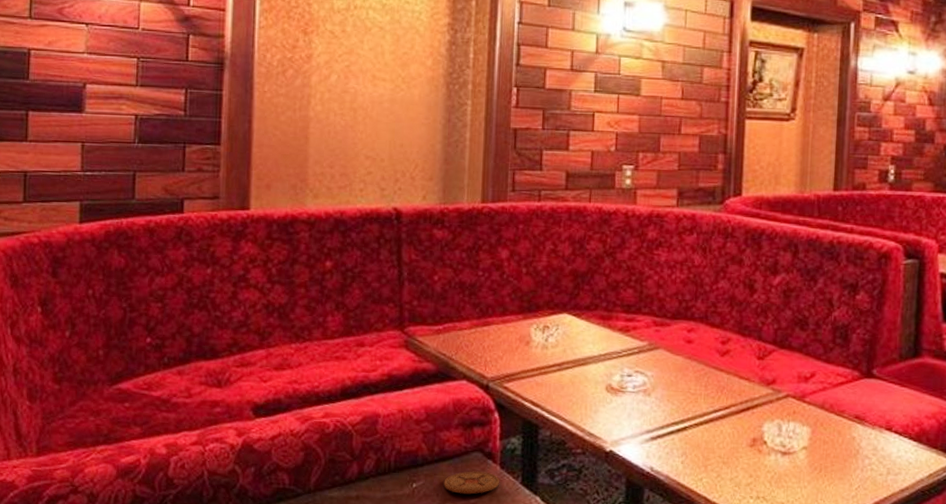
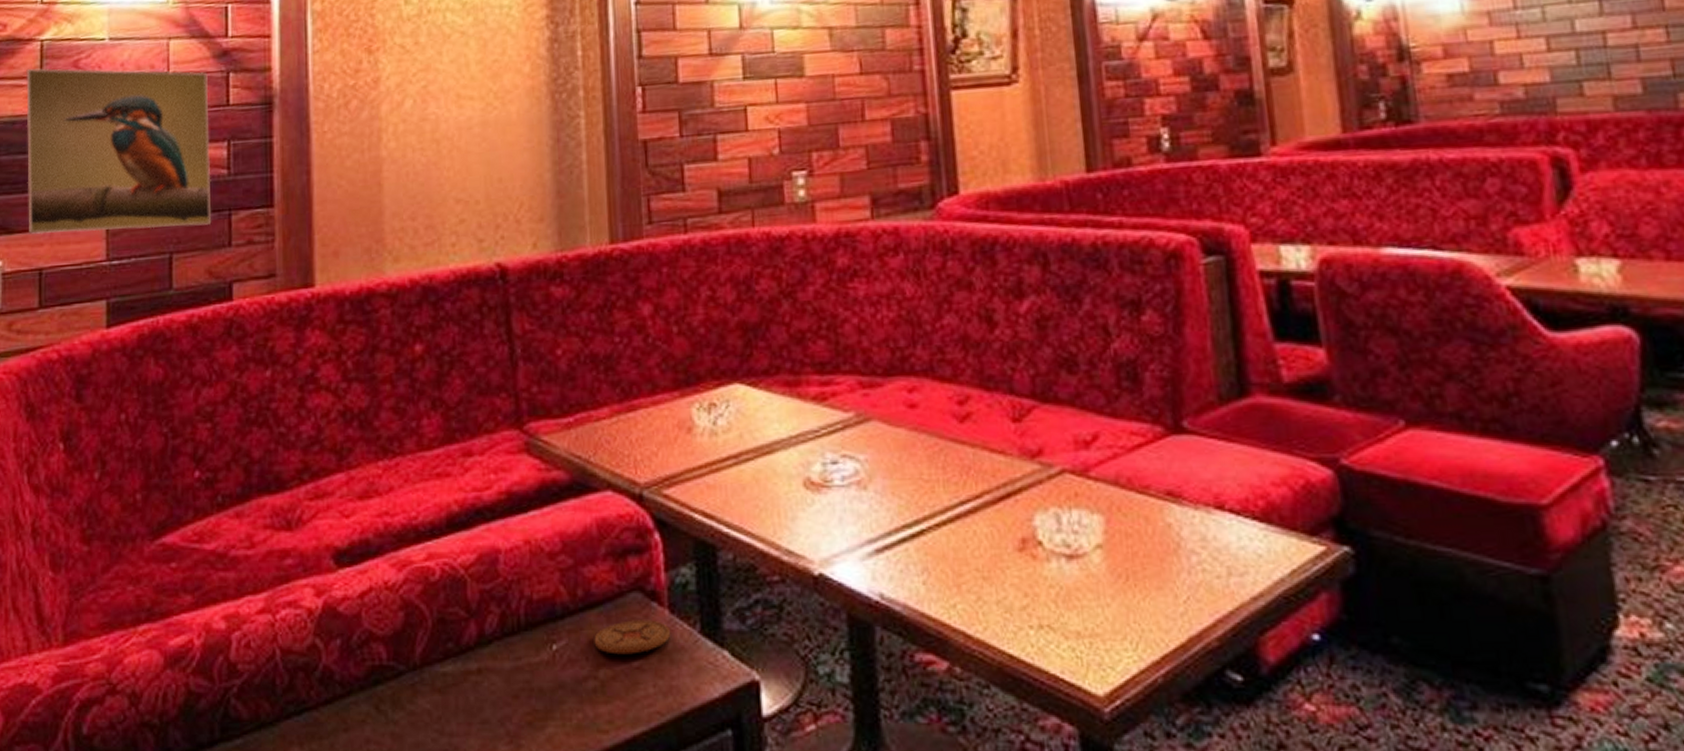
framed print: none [16,9,172,153] -> present [26,68,212,235]

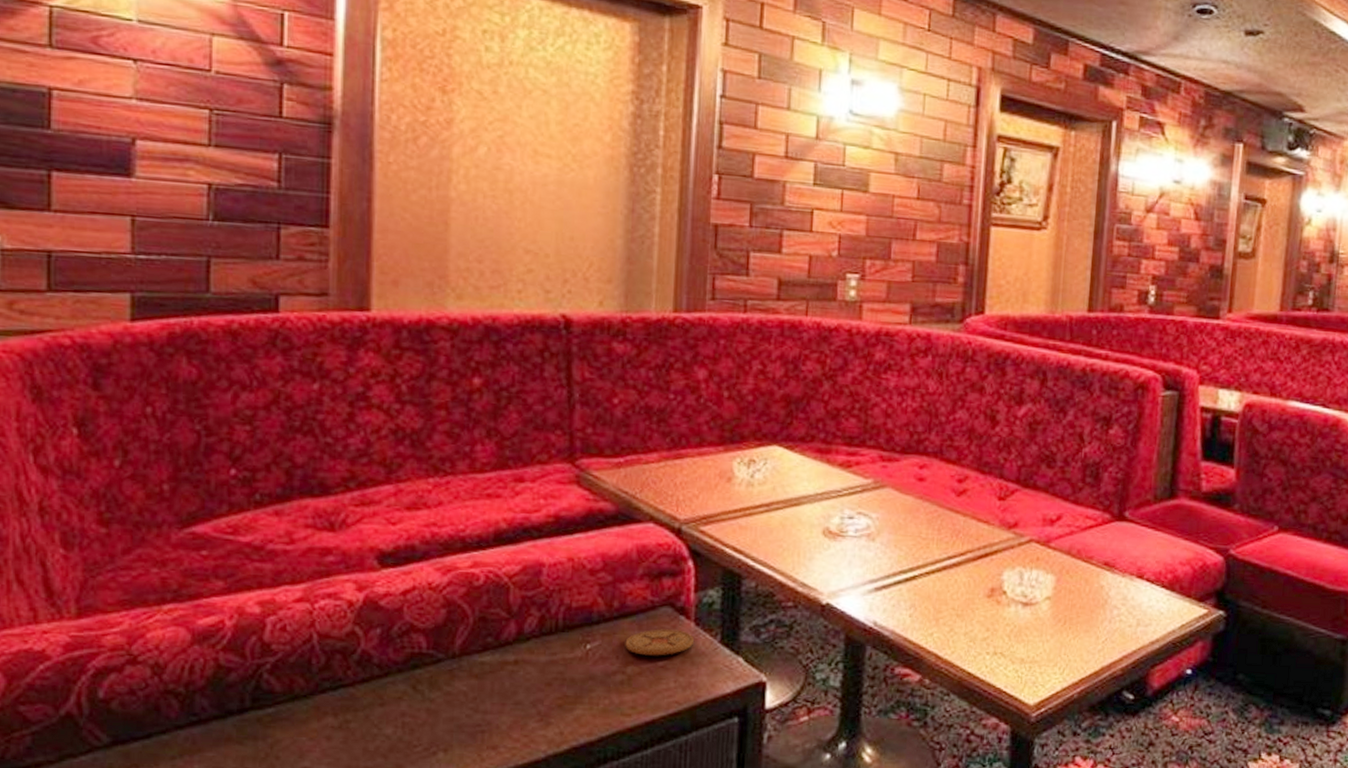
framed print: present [26,68,212,235] -> none [30,34,259,235]

